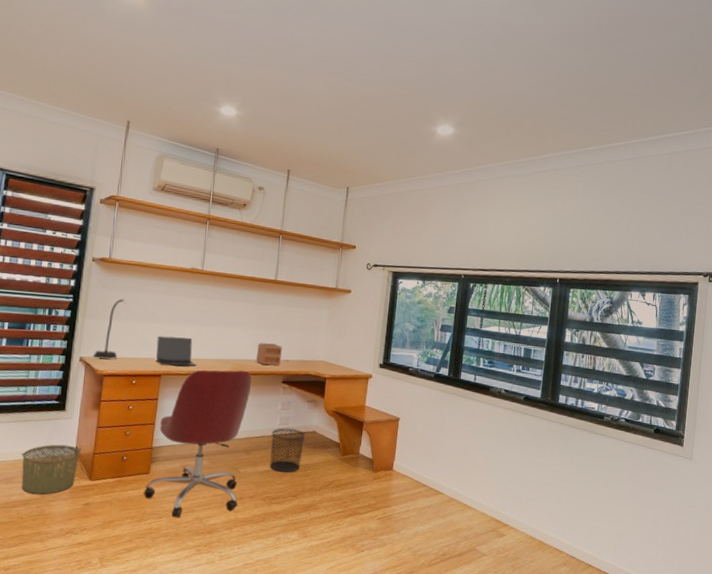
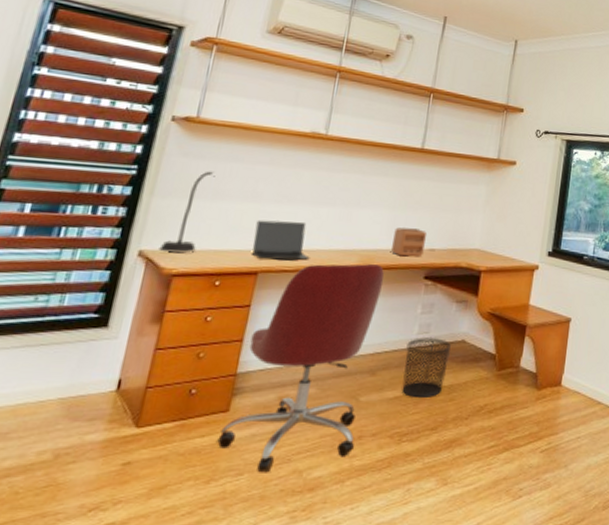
basket: present [21,444,82,495] -> none [22,377,128,455]

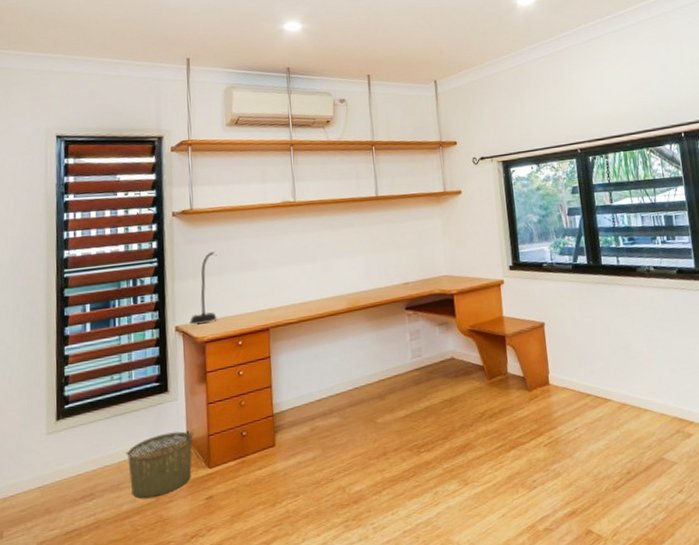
basket: none [22,377,128,455] -> present [126,431,194,499]
office chair: present [217,264,385,473] -> none [272,304,383,493]
laptop: present [252,220,310,261] -> none [258,279,307,318]
desk organizer: present [391,227,426,257] -> none [371,267,400,294]
waste bin: present [402,337,451,399] -> none [405,359,444,415]

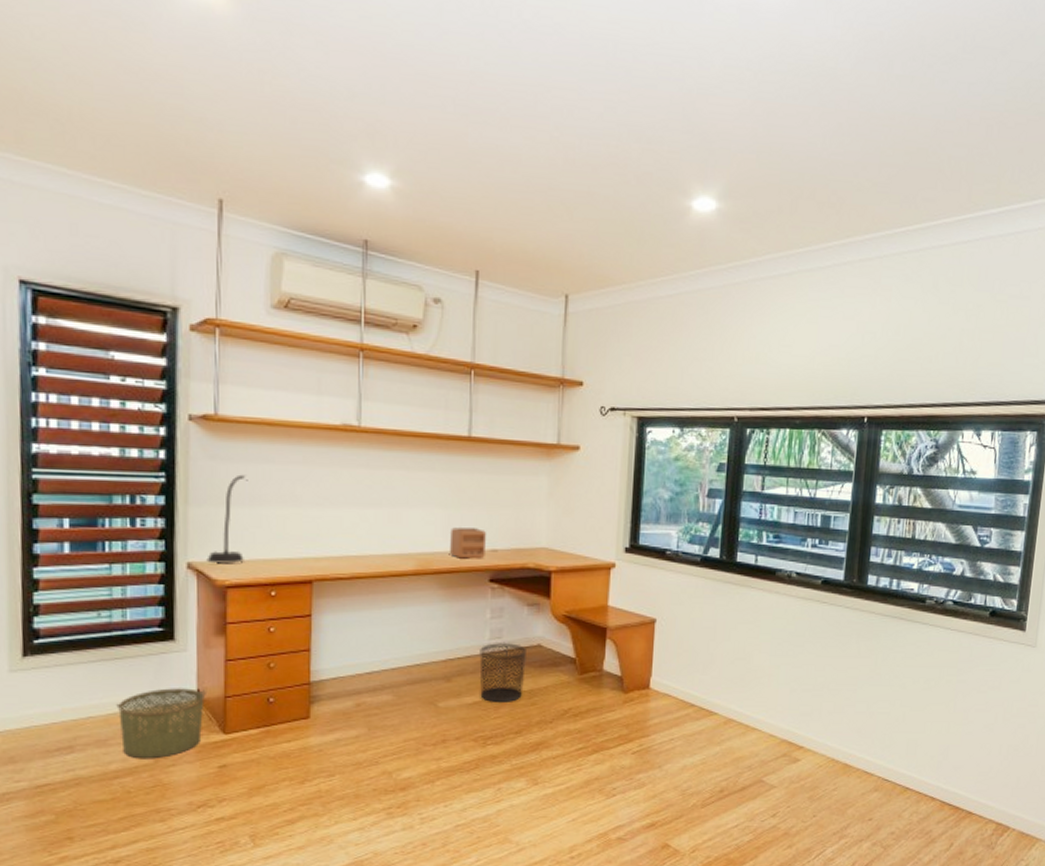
desk organizer: none [371,267,400,294] -> present [450,527,486,559]
waste bin: none [405,359,444,415] -> present [479,642,528,704]

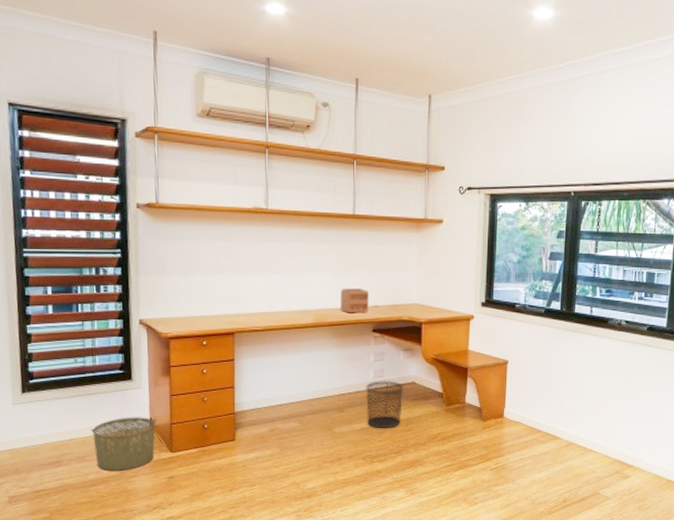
desk lamp: present [207,474,248,564] -> none [154,250,183,320]

